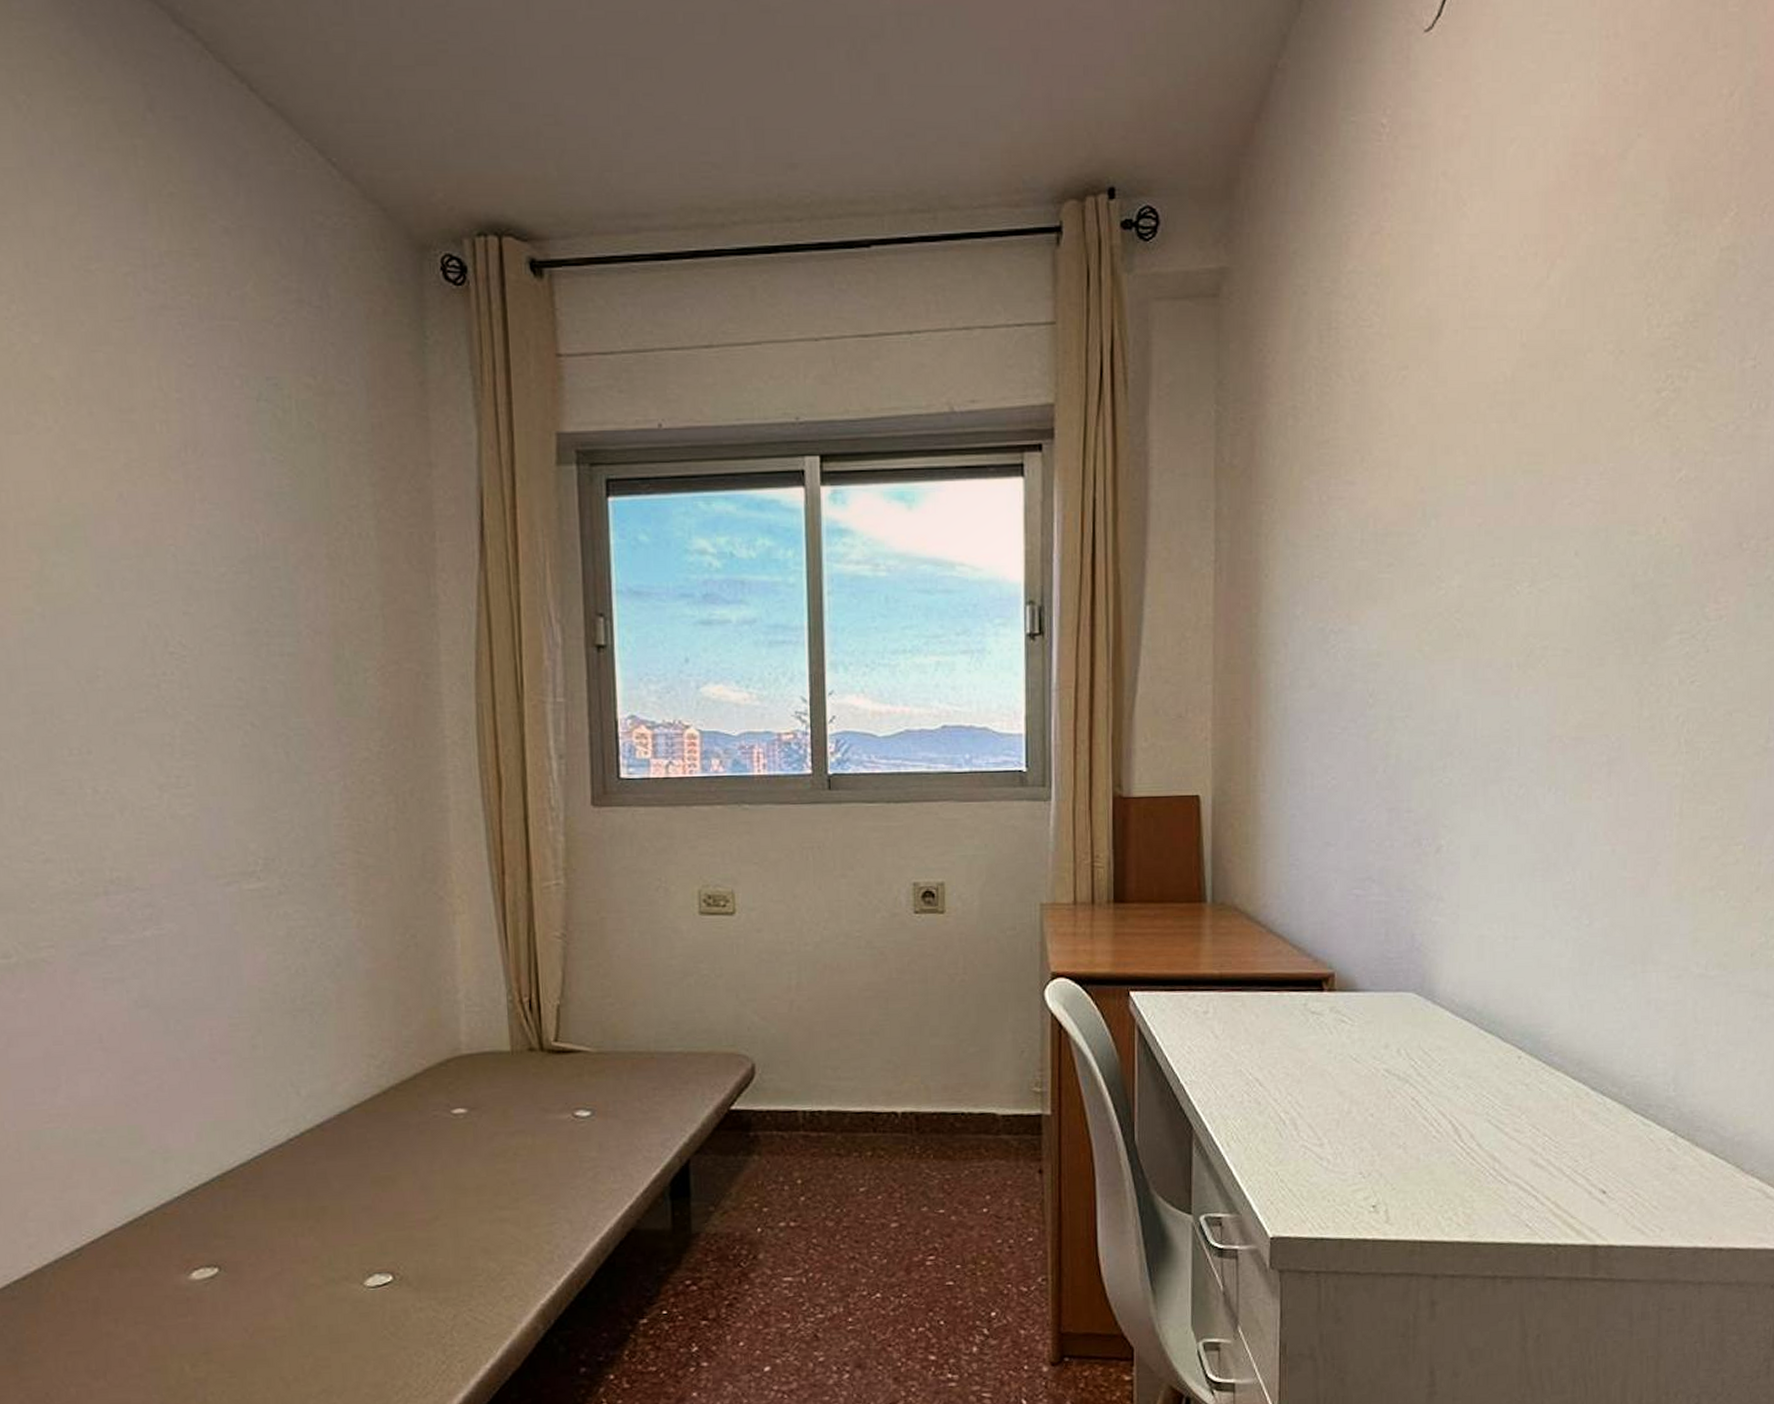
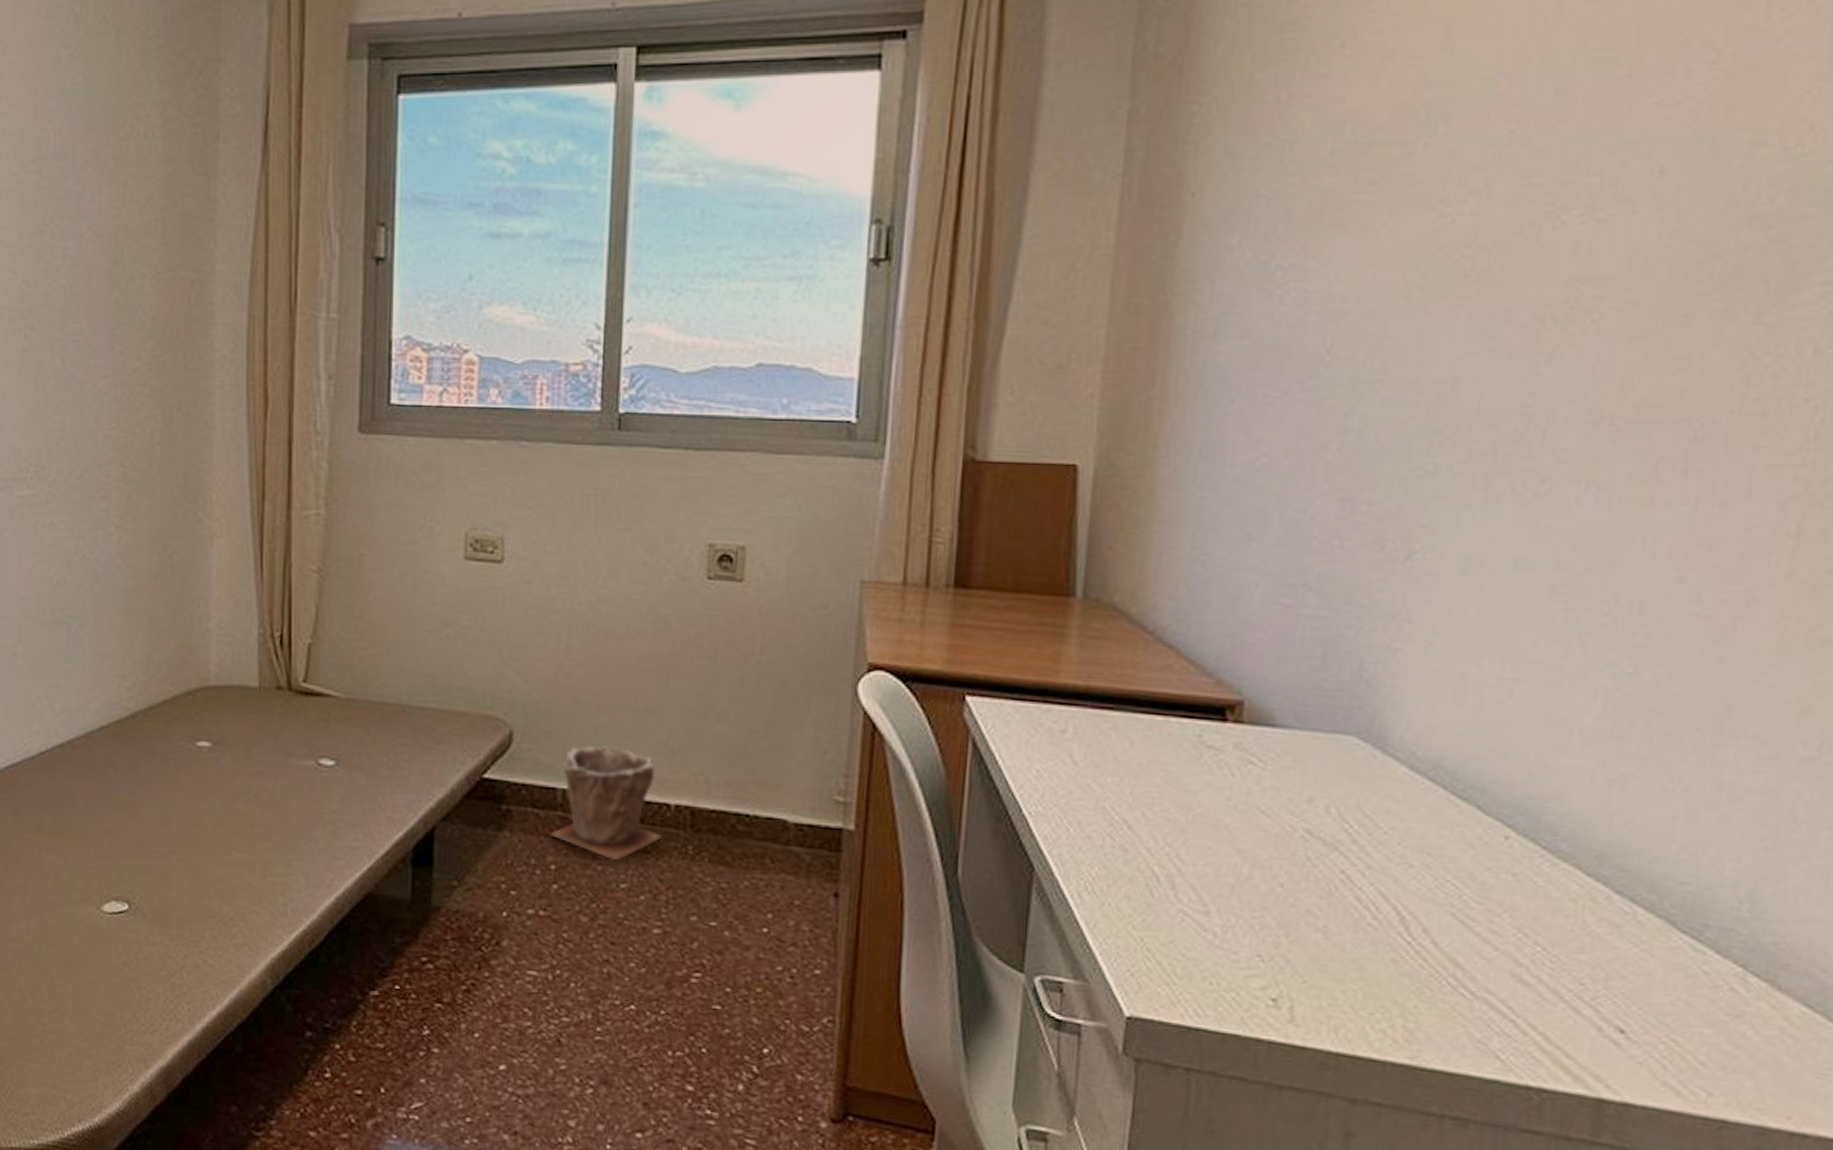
plant pot: none [796,1068,892,1168] -> present [551,746,661,860]

